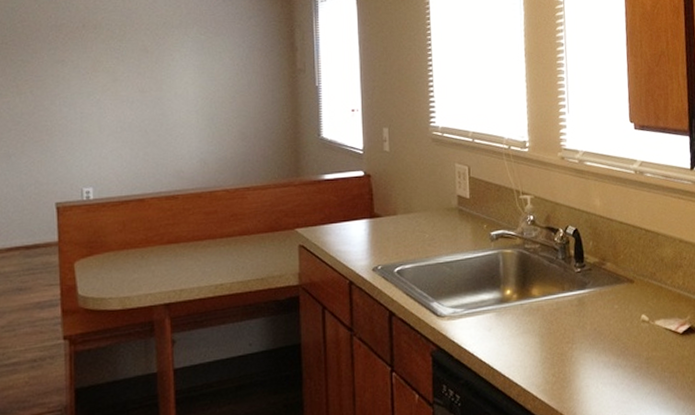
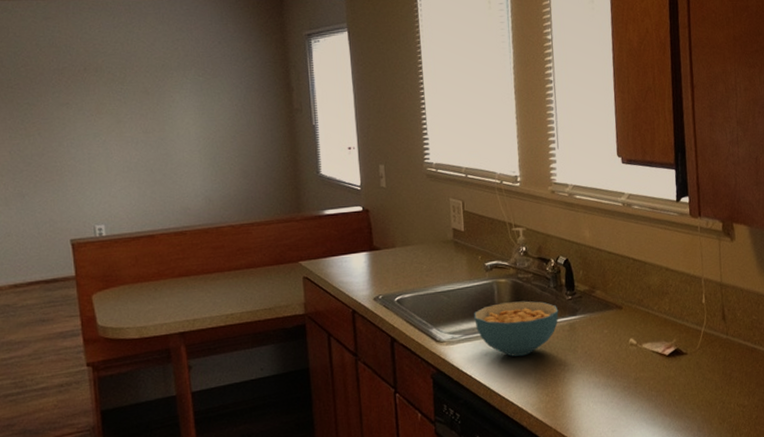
cereal bowl: none [478,273,567,333] -> present [474,301,559,357]

